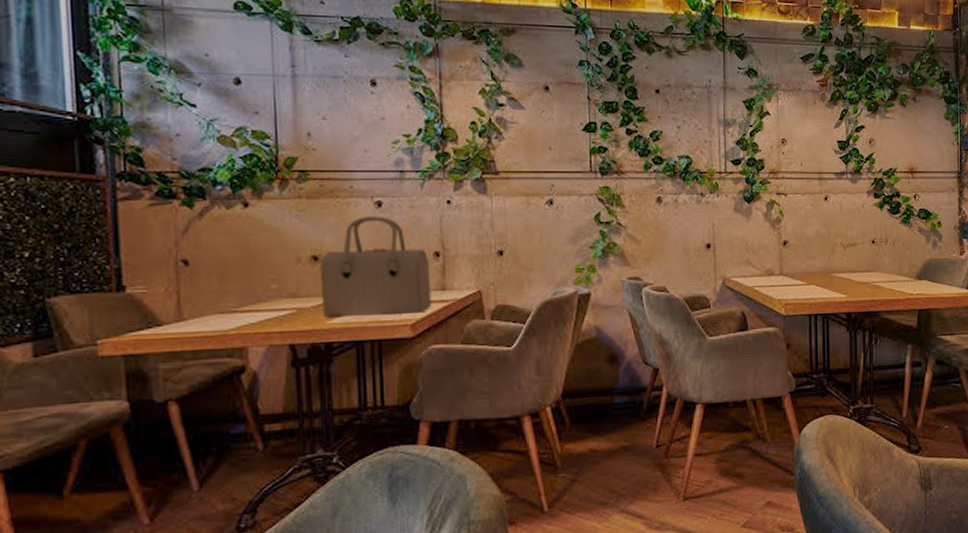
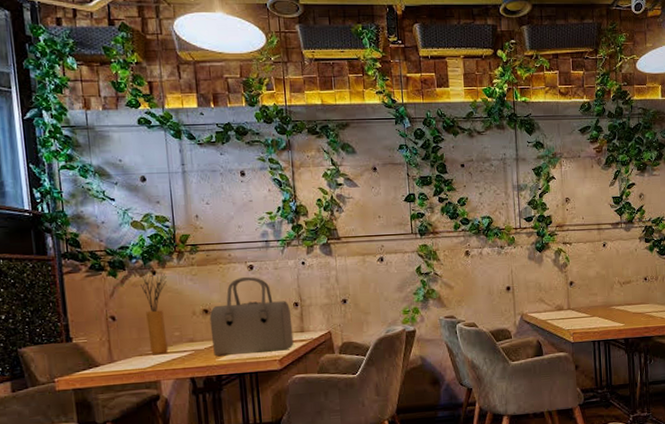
vase: none [226,205,263,313] -> present [140,272,168,355]

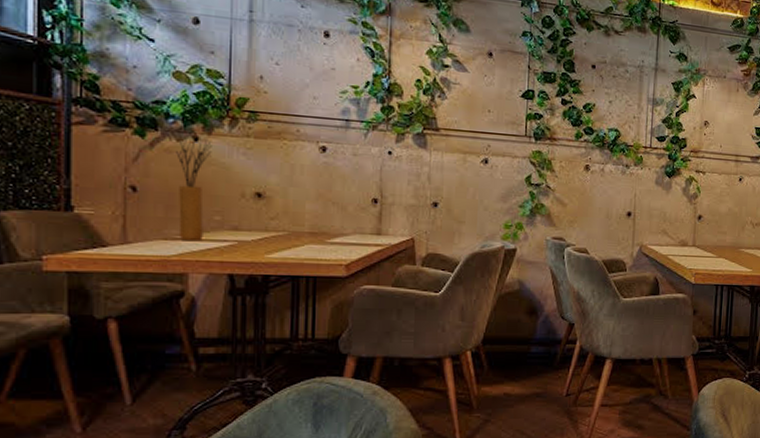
handbag: present [209,277,294,356] -> none [262,160,368,254]

